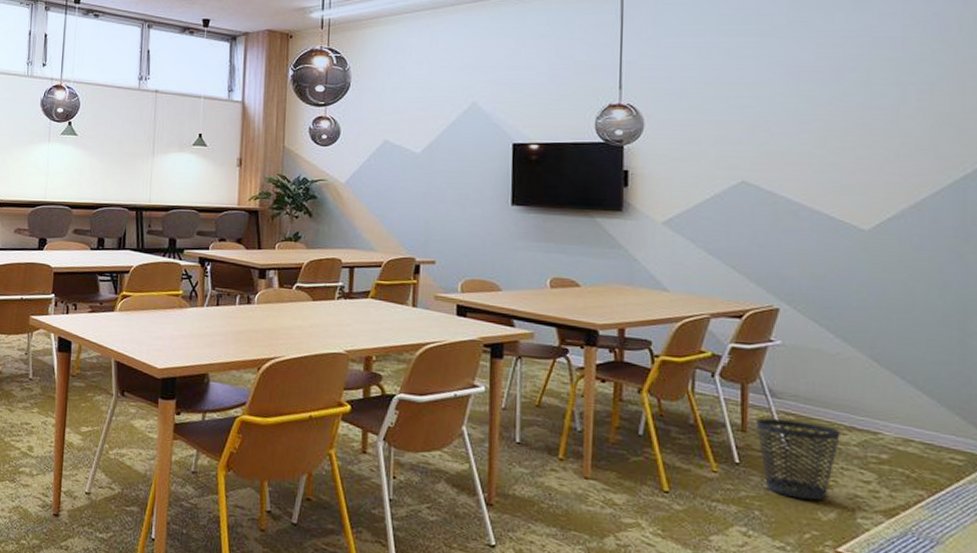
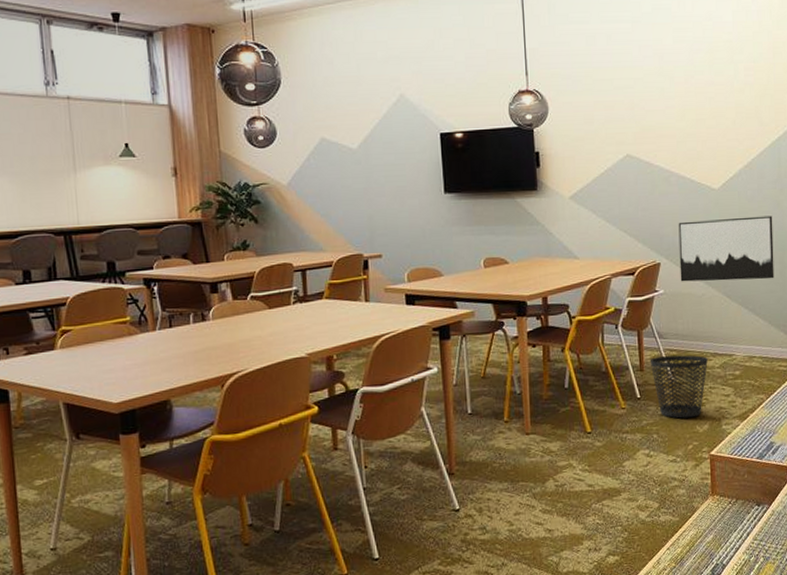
wall art: none [806,264,951,348] -> present [678,215,774,282]

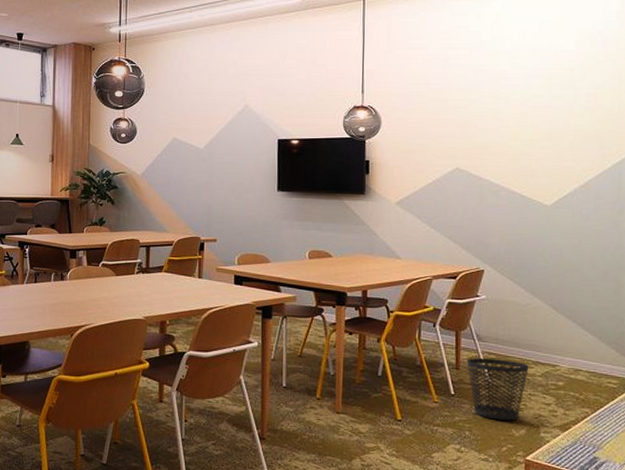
wall art: present [678,215,774,282] -> none [504,234,609,297]

